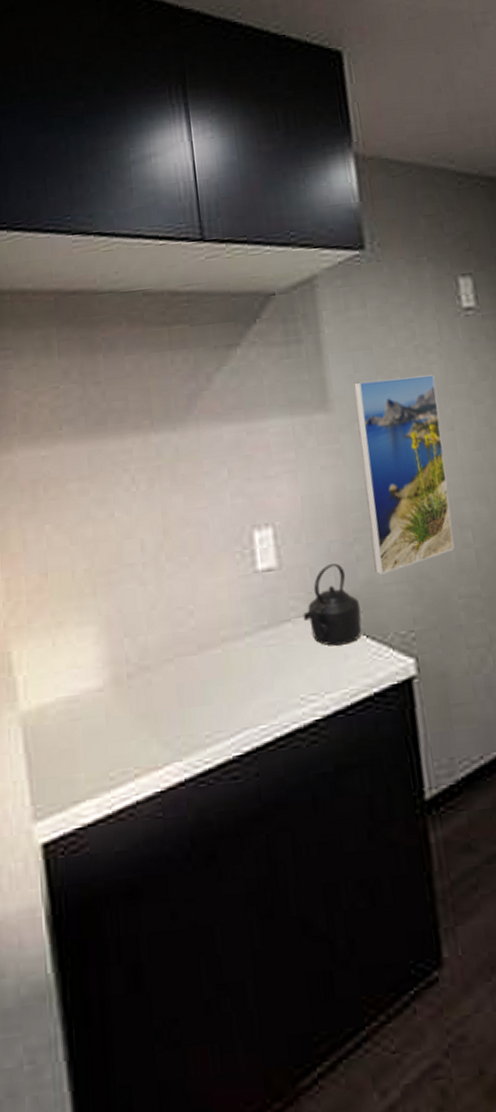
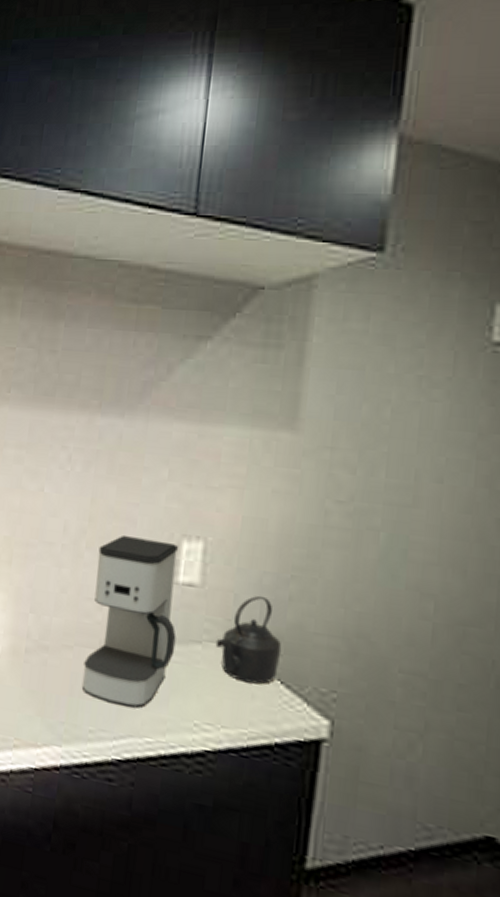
coffee maker: none [178,536,269,703] -> present [81,534,179,708]
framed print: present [353,374,455,575] -> none [308,404,434,623]

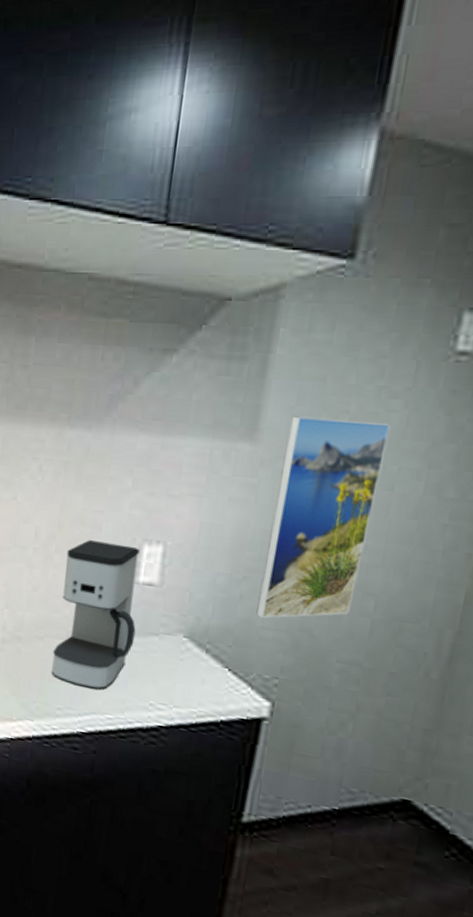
kettle: present [215,595,282,685] -> none [171,594,231,671]
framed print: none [308,404,434,623] -> present [256,416,391,619]

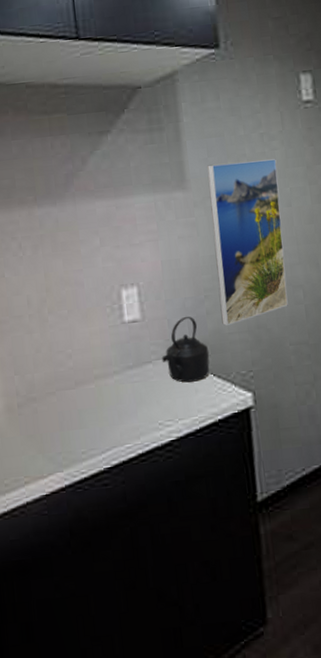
coffee maker: present [51,539,141,690] -> none [59,293,134,427]
kettle: none [171,594,231,671] -> present [161,316,210,383]

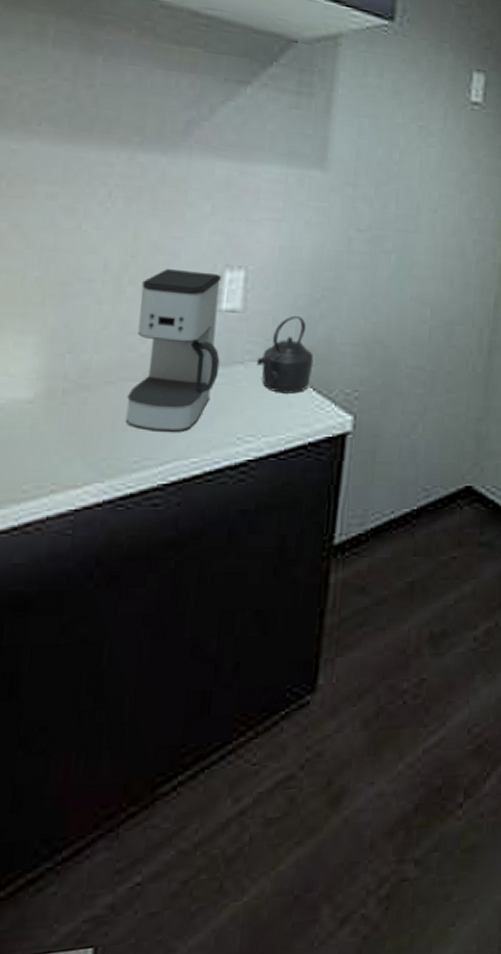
coffee maker: none [59,293,134,427] -> present [125,268,222,432]
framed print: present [207,159,288,326] -> none [335,147,431,334]

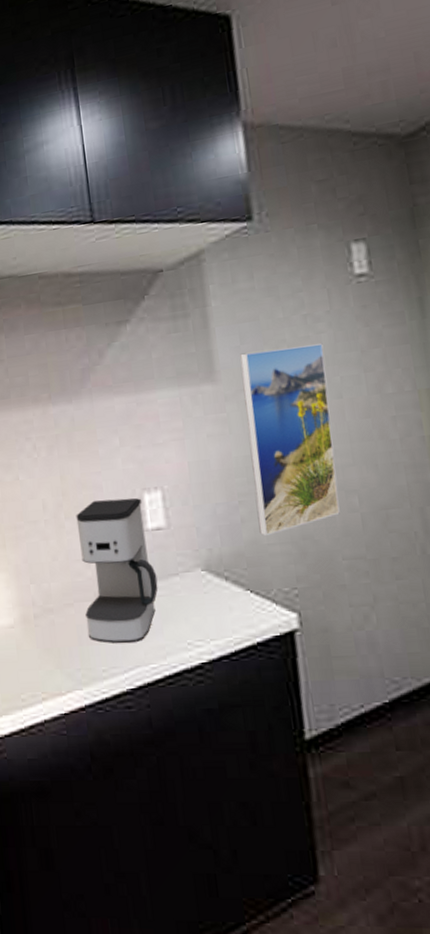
kettle: present [256,315,314,394] -> none [190,523,246,599]
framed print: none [335,147,431,334] -> present [240,343,340,535]

